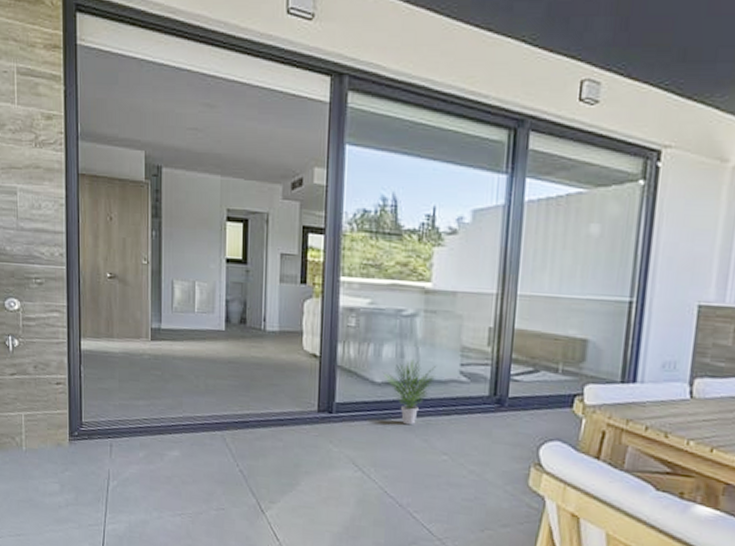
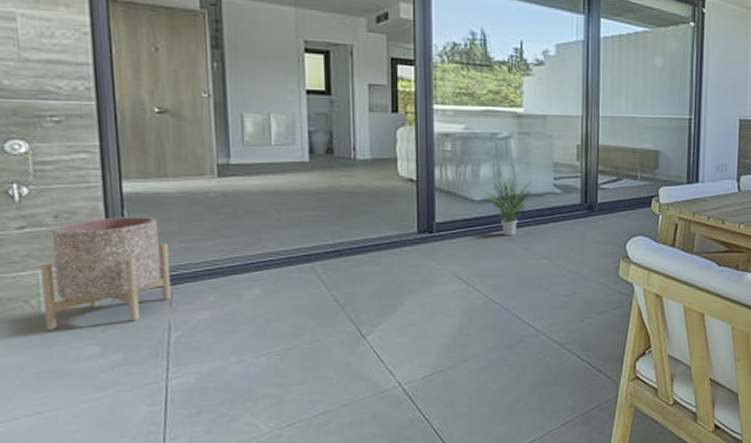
planter: none [23,371,111,467] -> present [40,217,171,330]

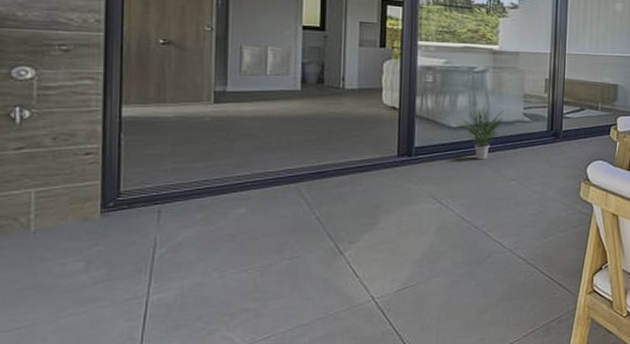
planter: present [40,217,171,330] -> none [32,139,160,247]

